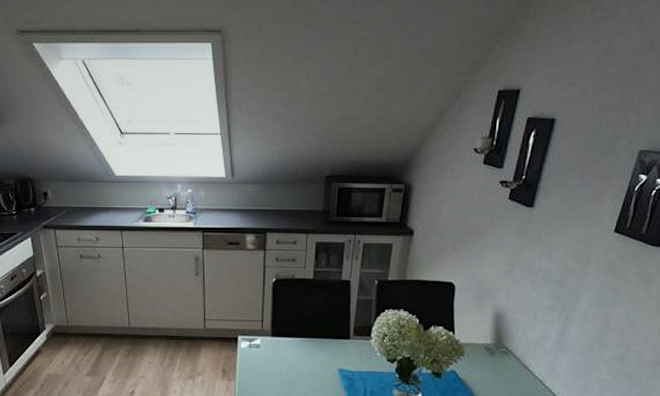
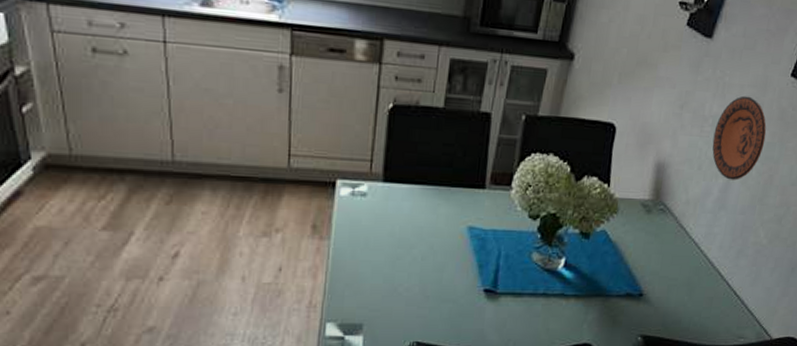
decorative plate: none [545,252,597,325] -> present [712,95,767,180]

